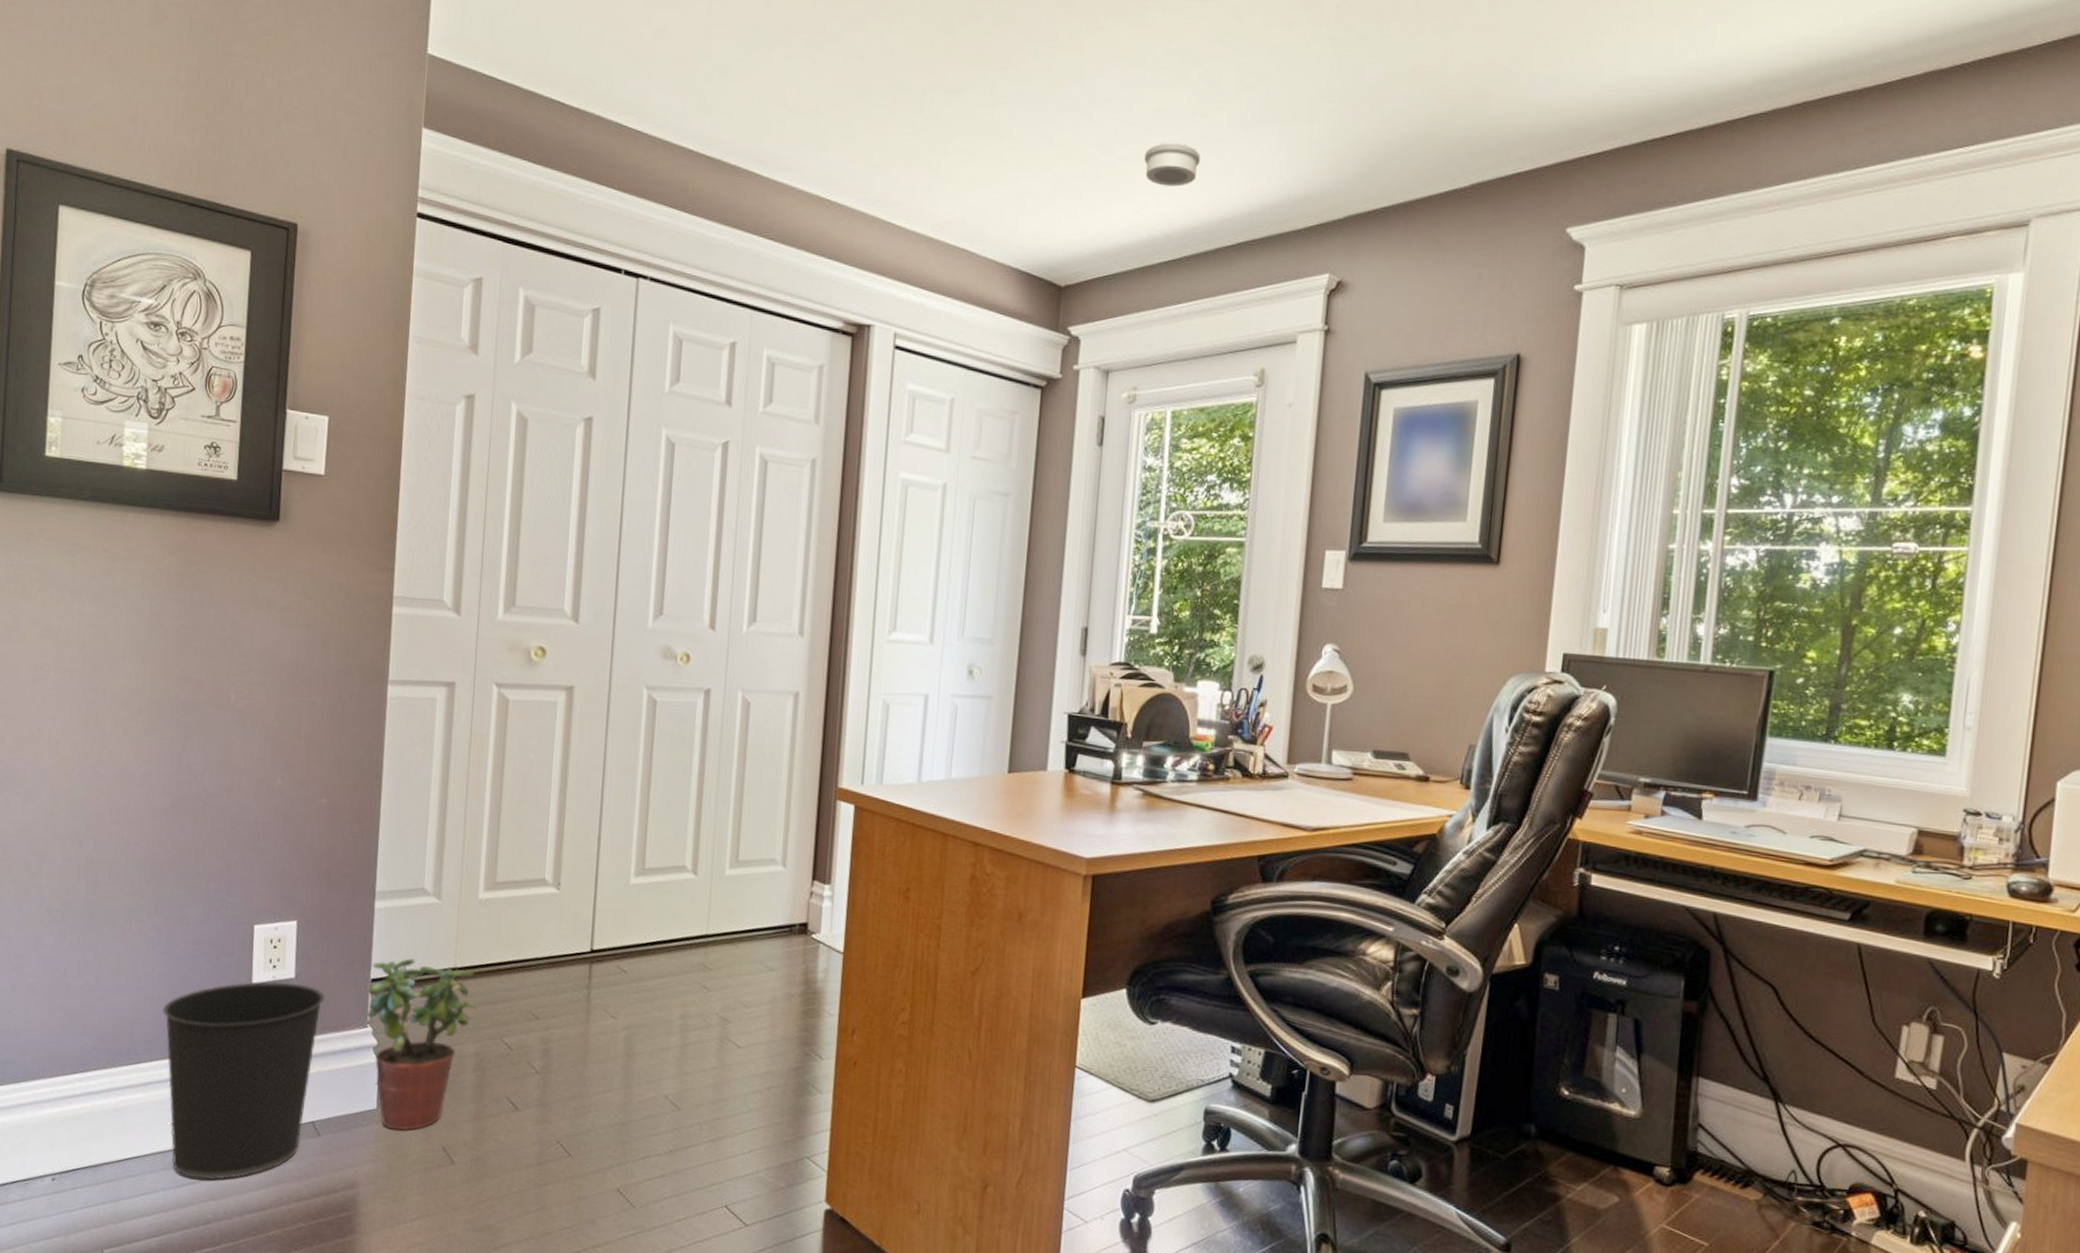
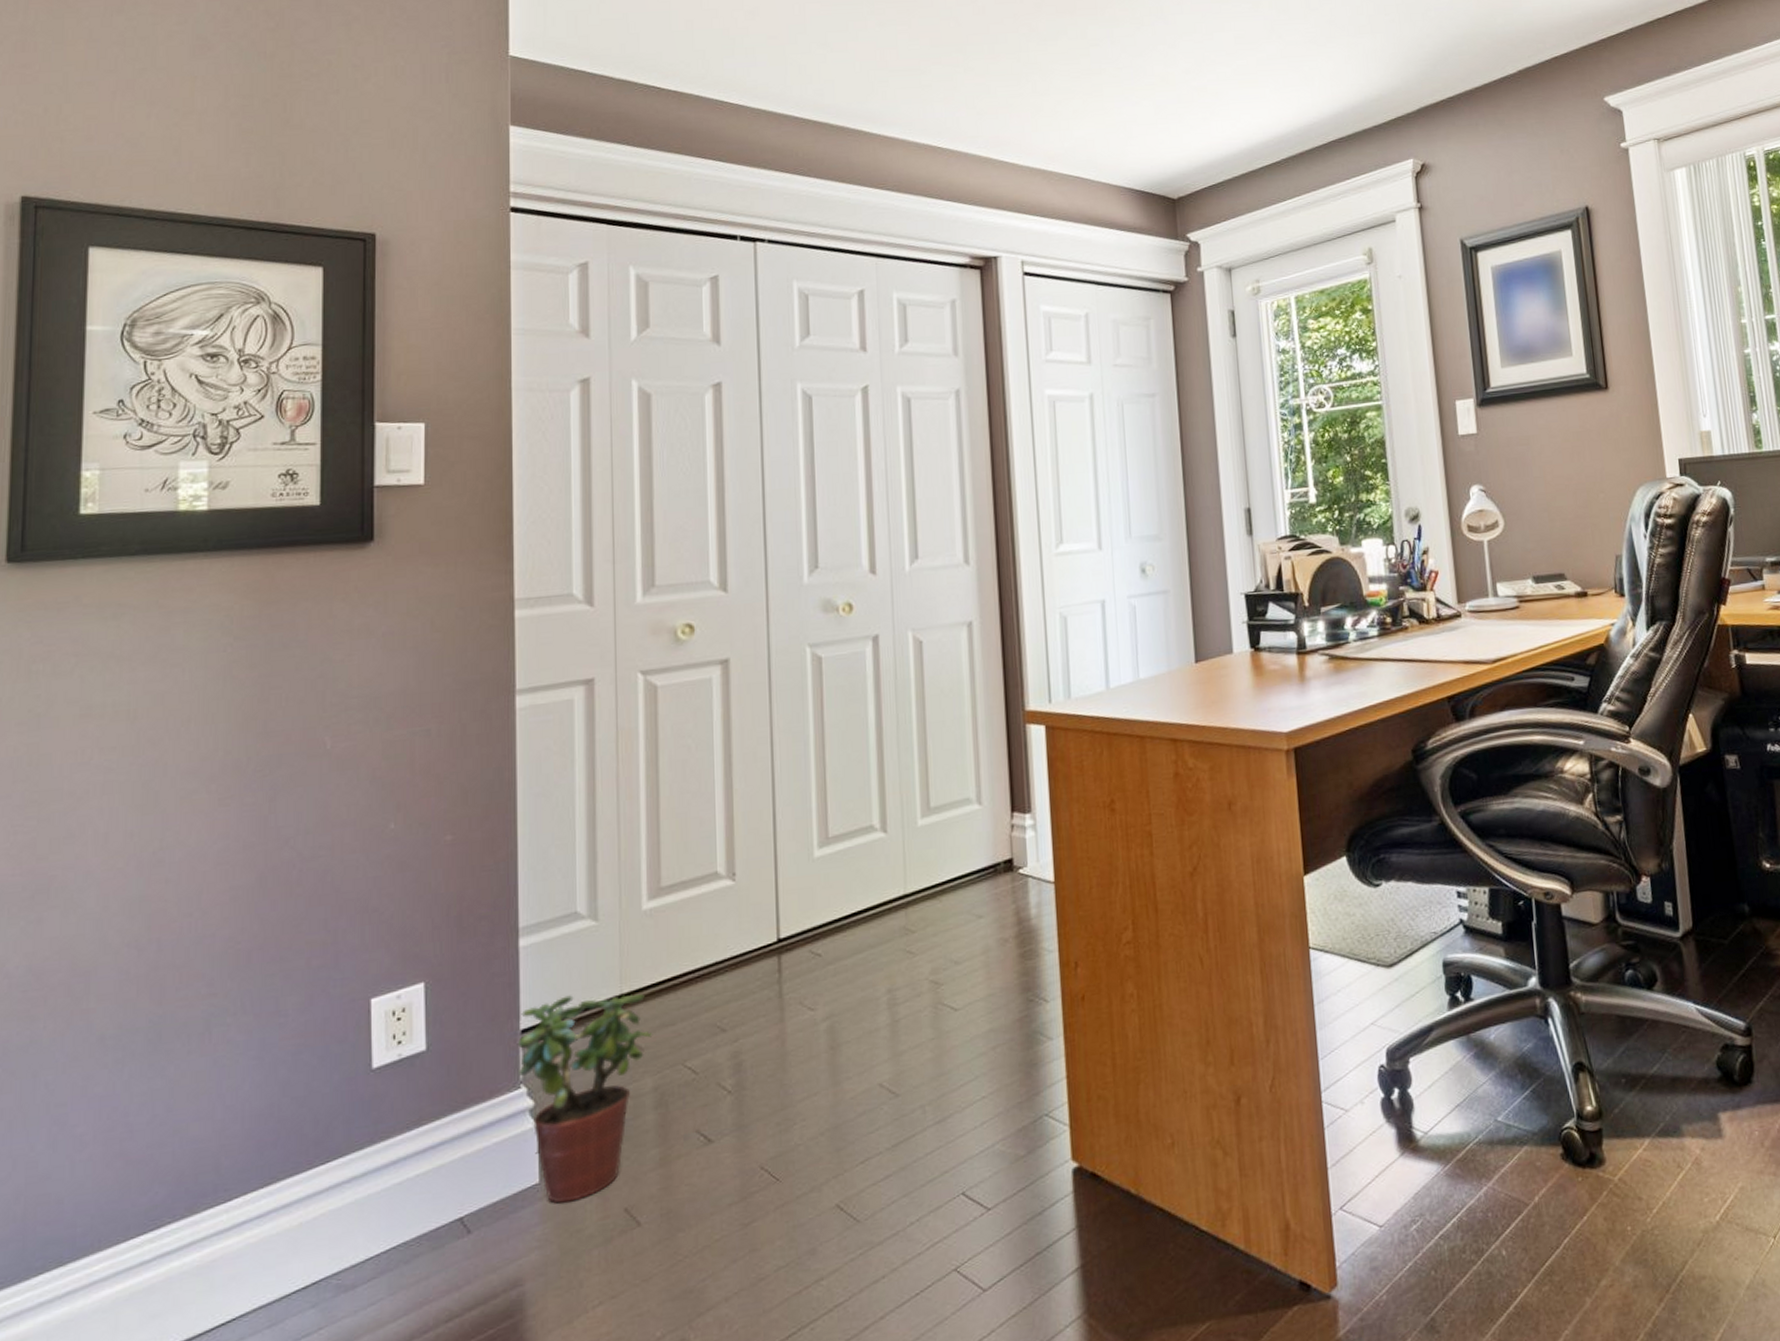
wastebasket: present [162,981,325,1180] -> none [258,1054,465,1329]
smoke detector: present [1144,143,1200,187] -> none [1232,63,1283,101]

